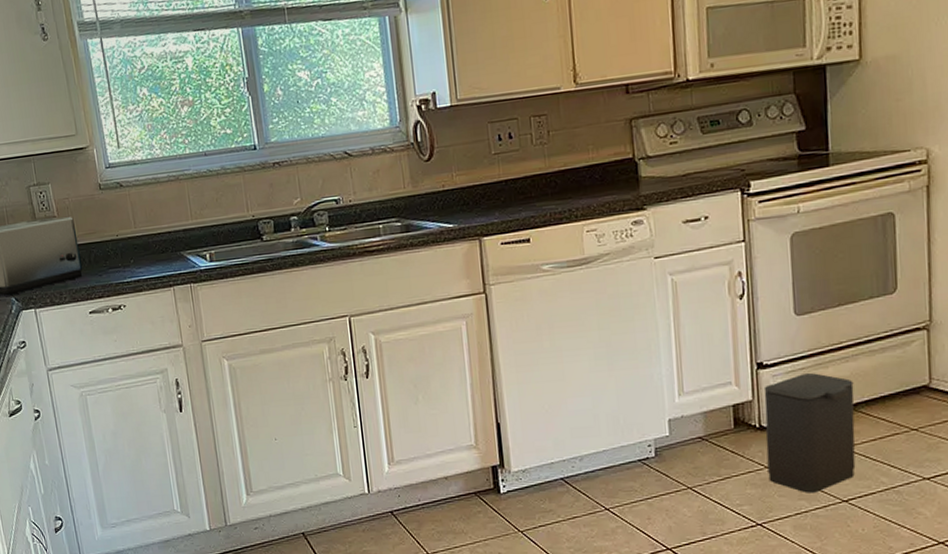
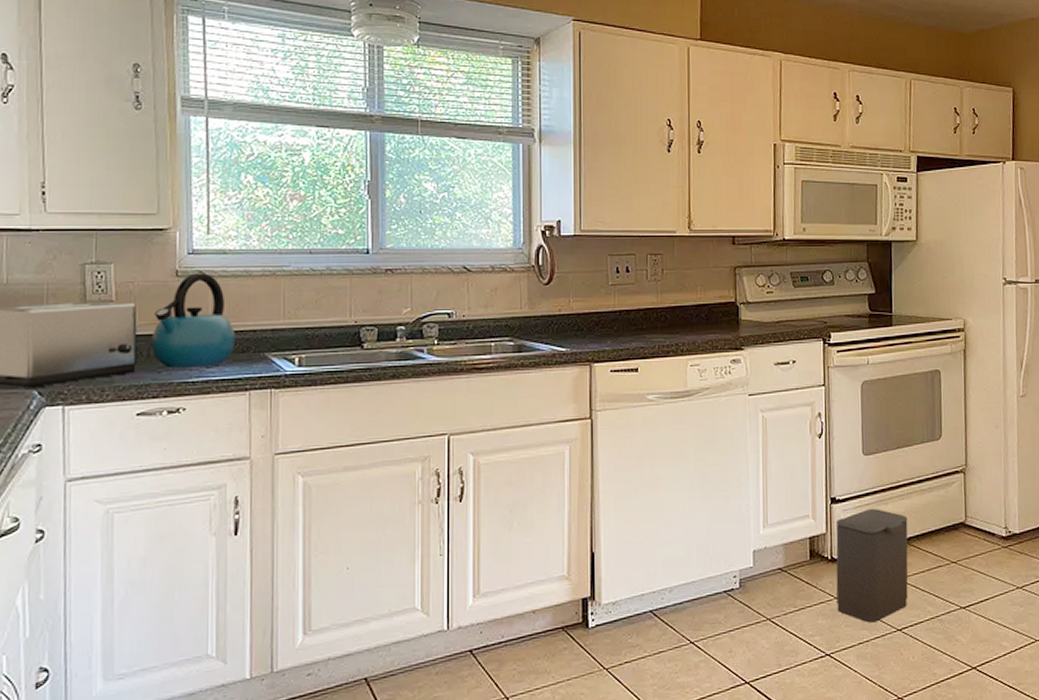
kettle: none [89,183,156,271] -> present [152,273,235,369]

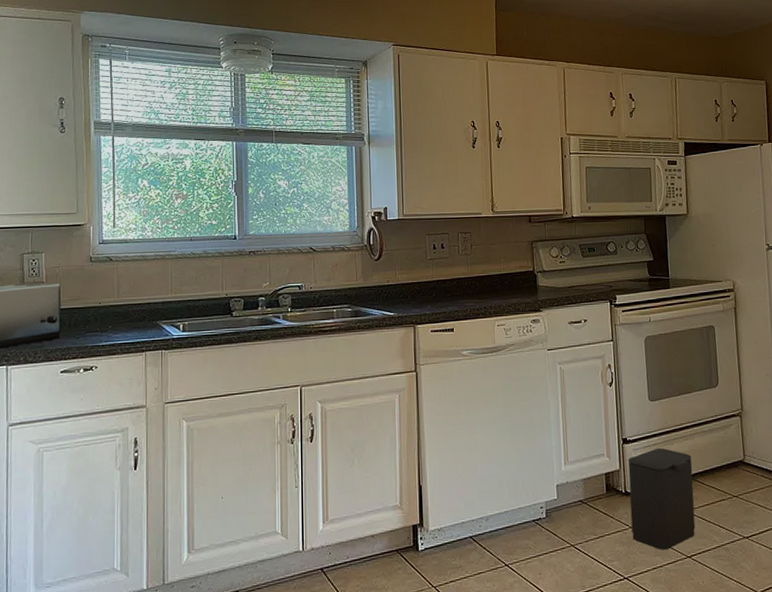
kettle: present [152,273,235,369] -> none [72,258,134,335]

